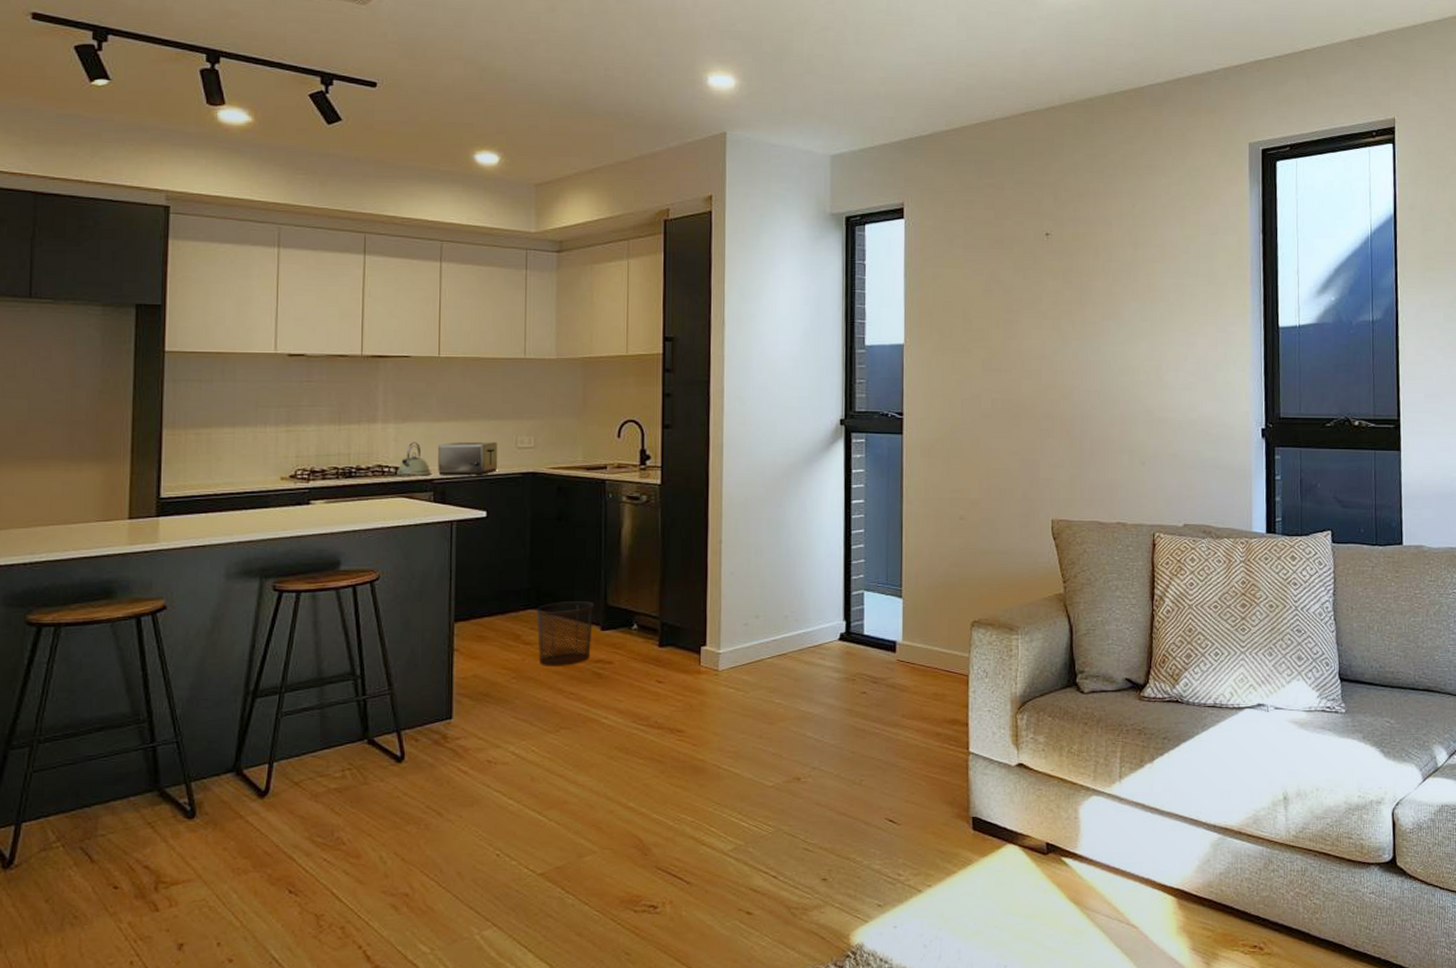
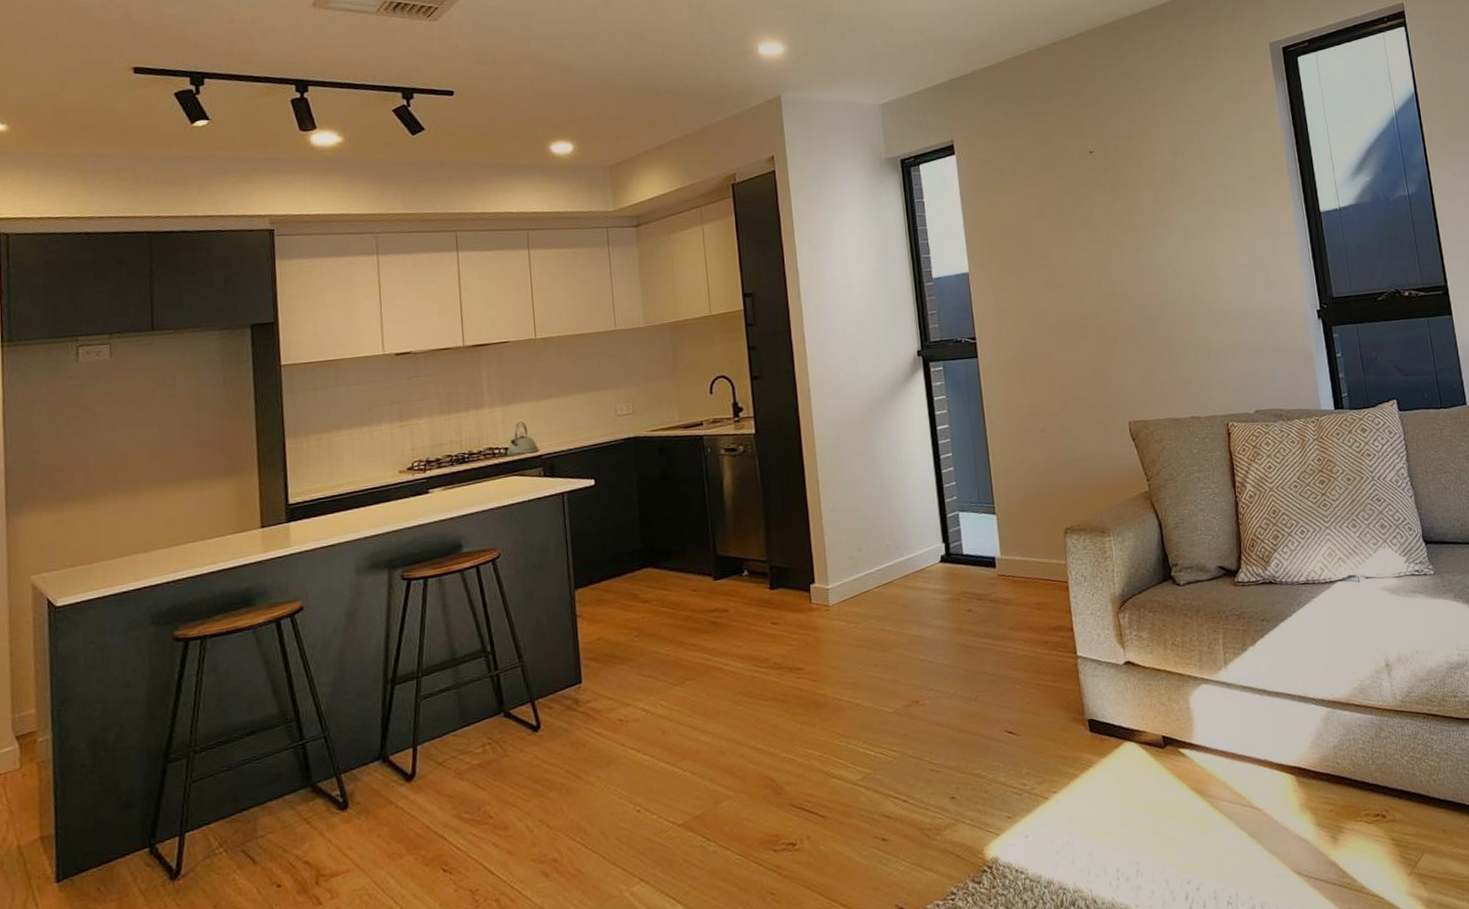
toaster: present [438,441,498,476] -> none [543,412,601,451]
waste bin: present [536,601,594,668] -> none [651,554,707,622]

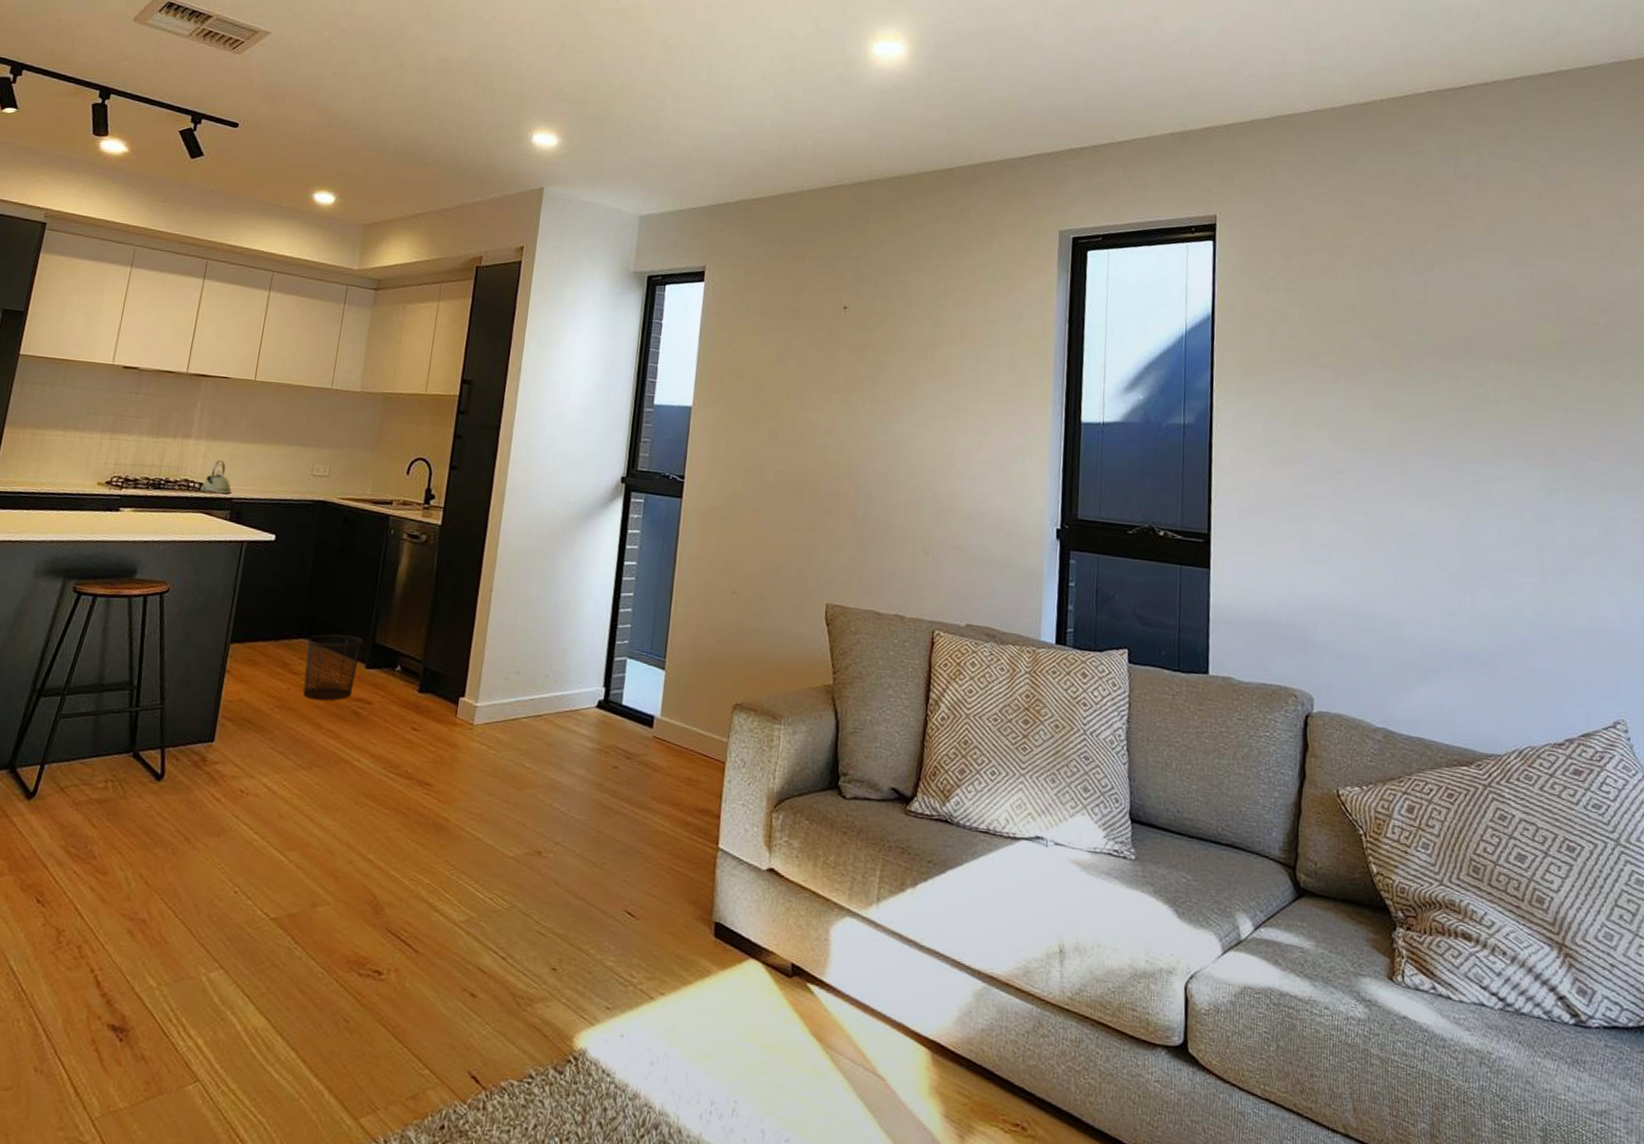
waste bin: none [651,554,707,622] -> present [303,634,363,702]

